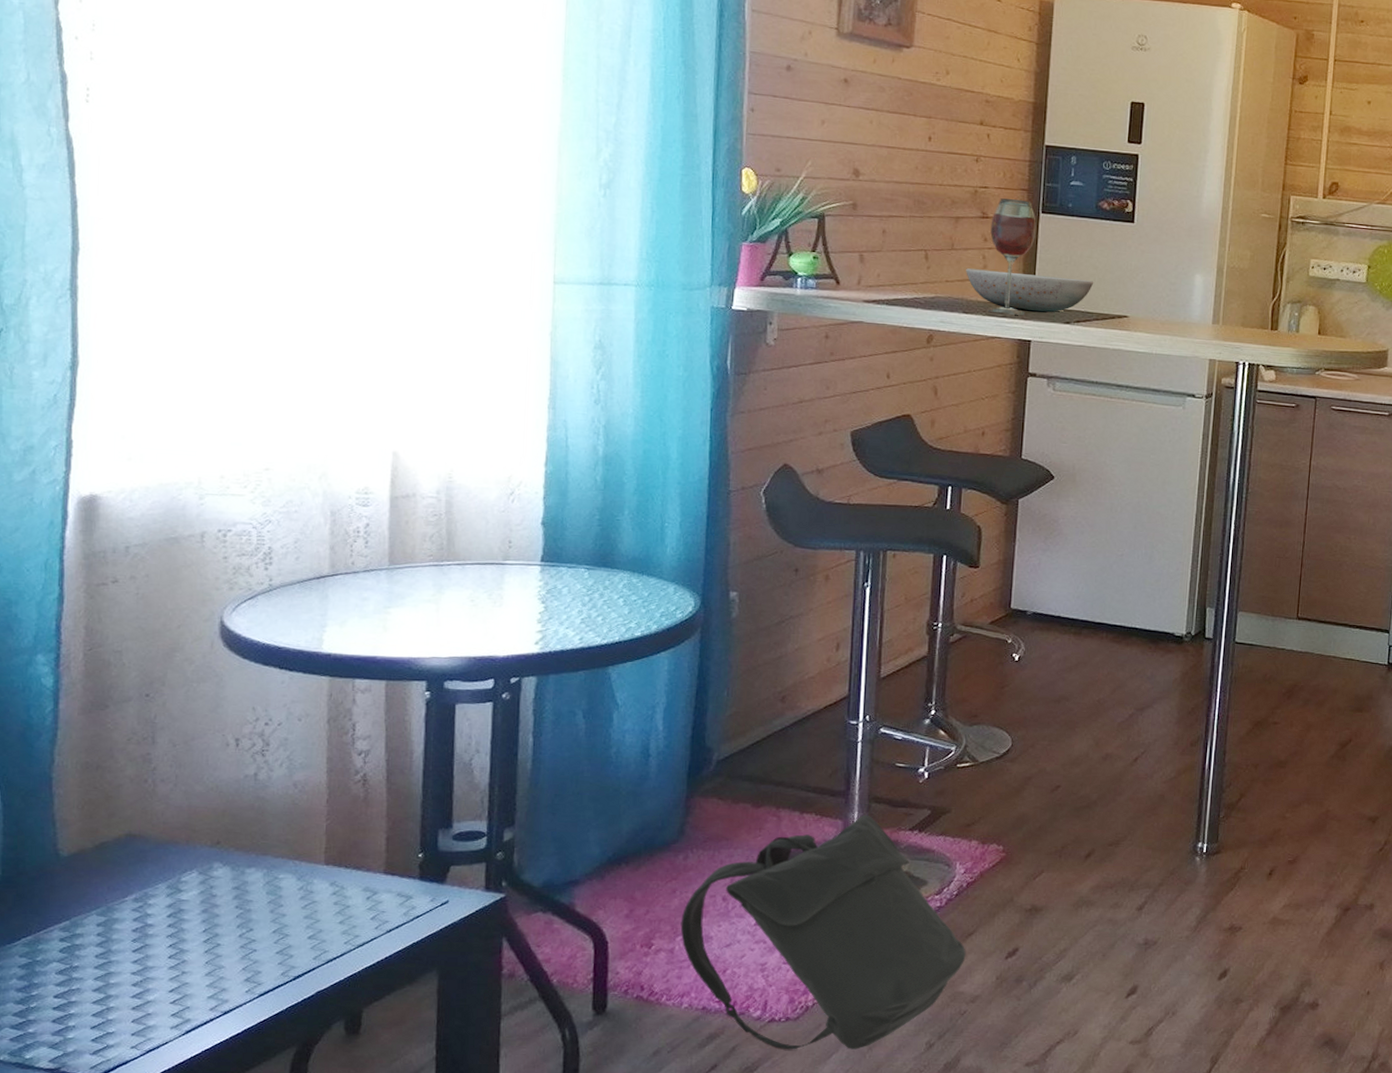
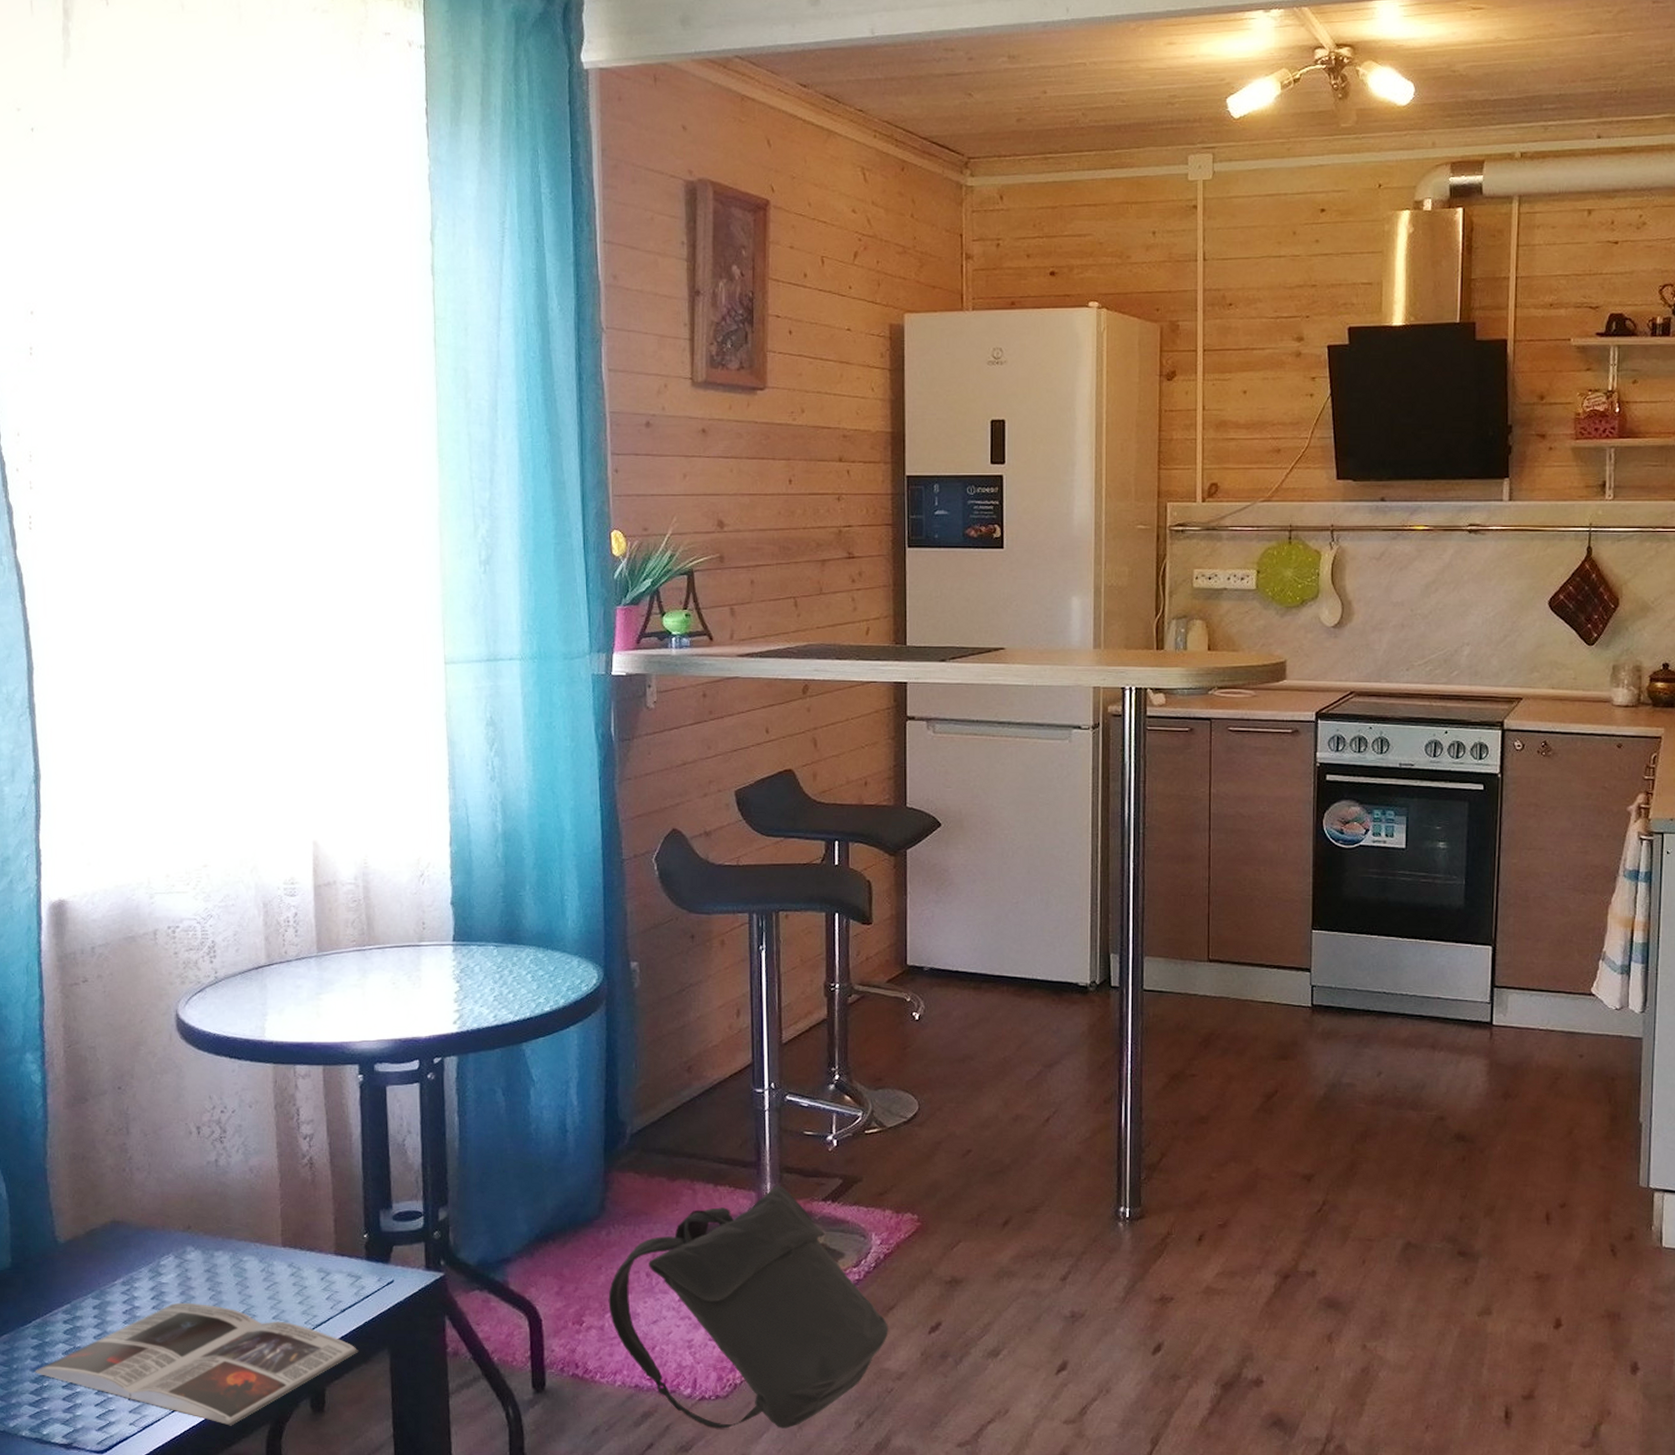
magazine: none [20,920,403,1049] -> present [35,1302,359,1426]
dish: present [966,268,1094,313] -> none [836,612,967,653]
wineglass: present [988,198,1036,316] -> none [857,536,903,657]

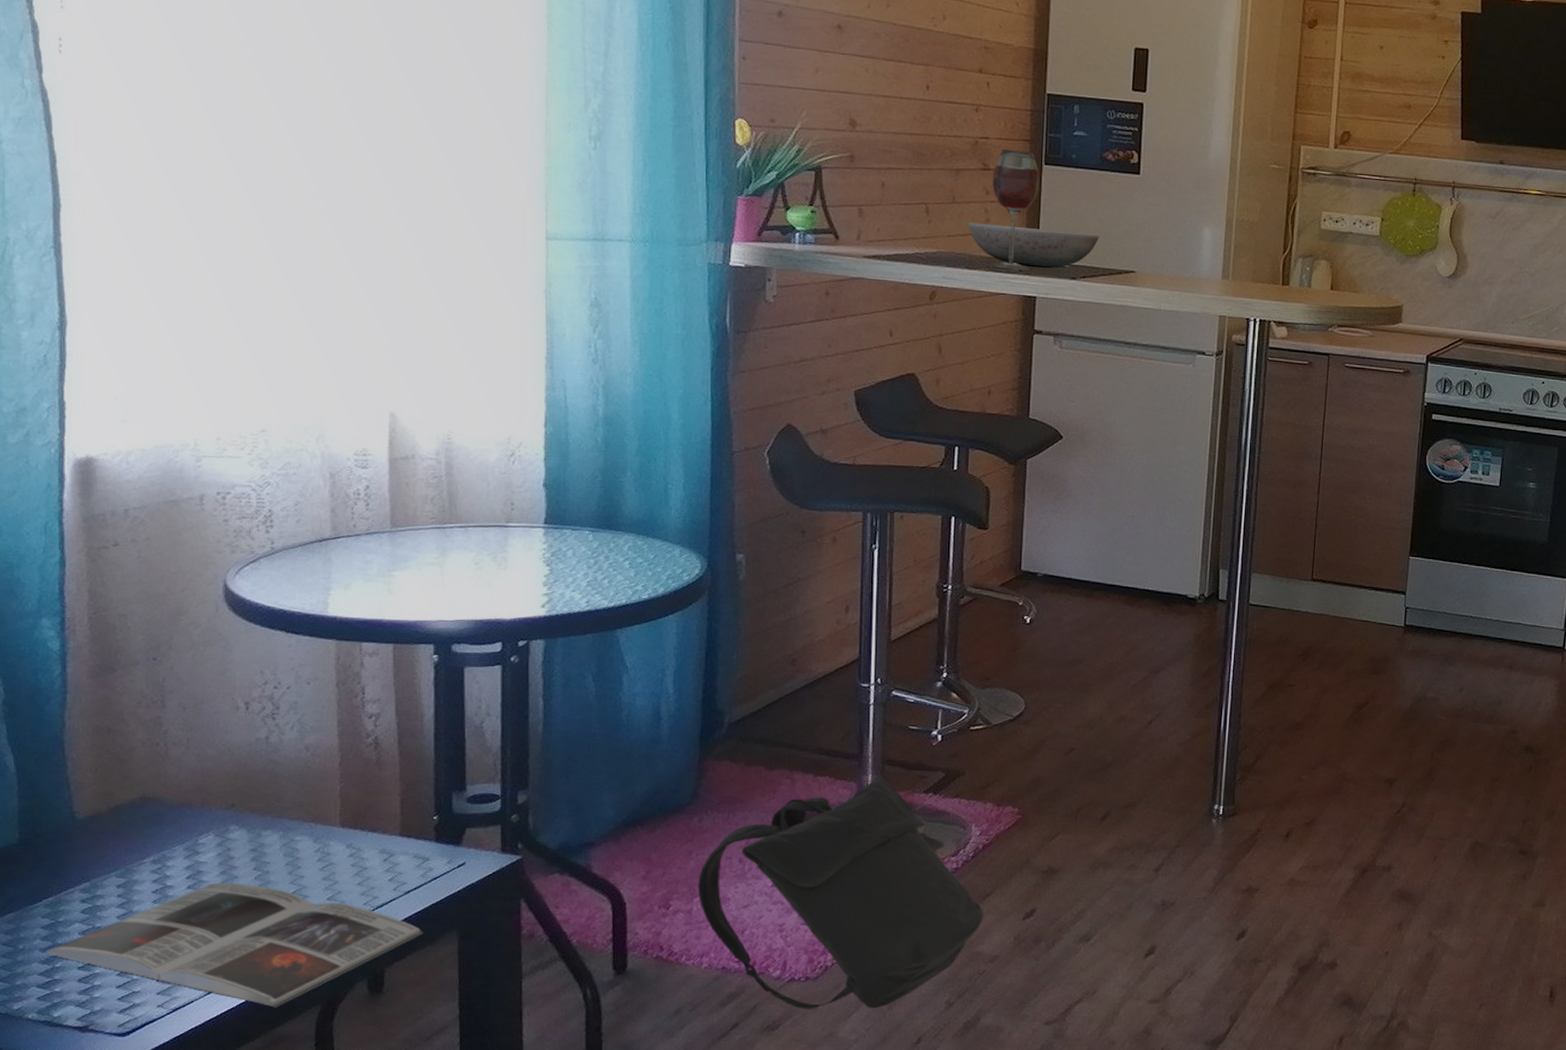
dish: none [836,612,967,653] -> present [968,222,1100,269]
wineglass: none [857,536,903,657] -> present [991,149,1039,271]

